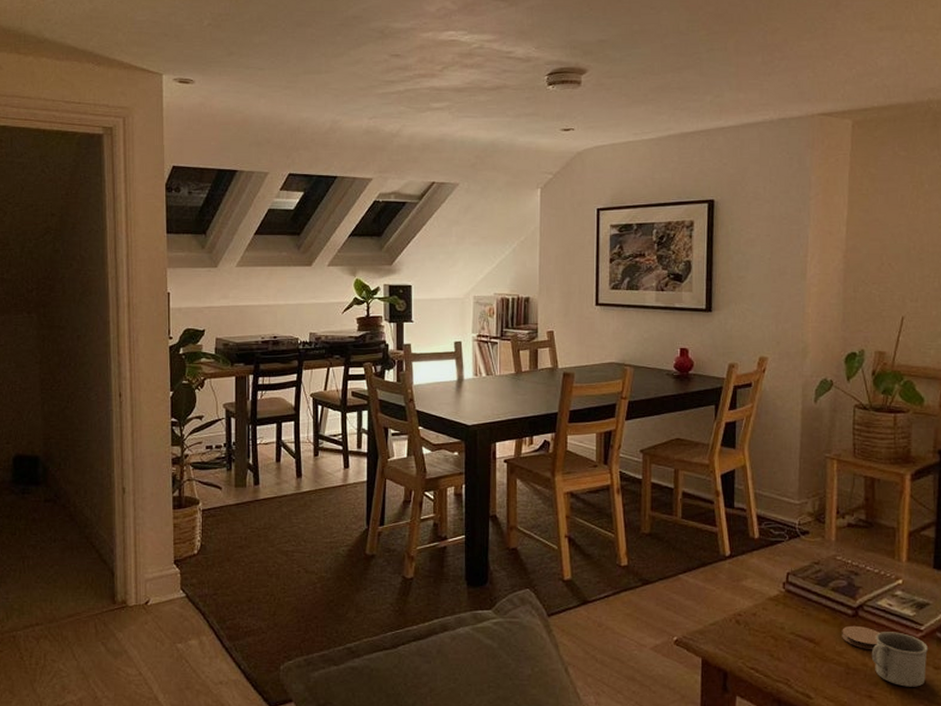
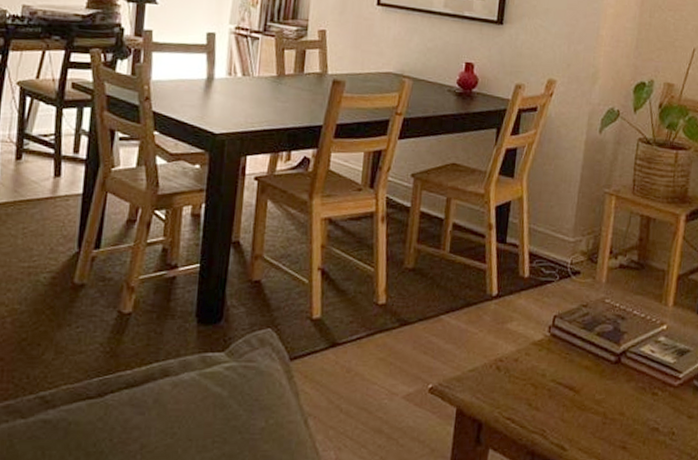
coaster: present [842,625,879,649] -> none [602,372,640,398]
mug: present [871,632,929,687] -> none [629,379,685,437]

